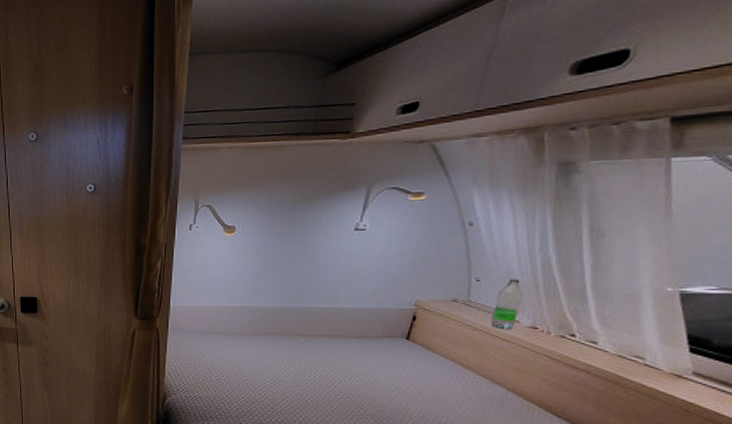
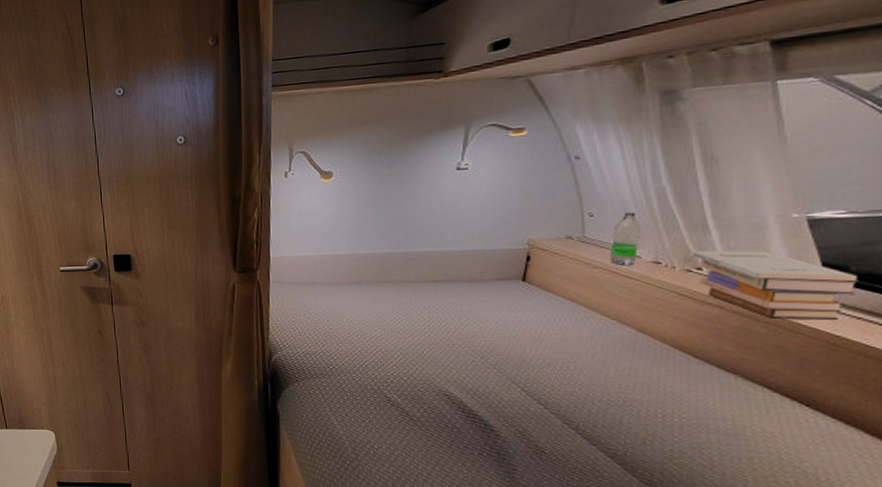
books: none [564,318,719,388] -> present [688,250,859,320]

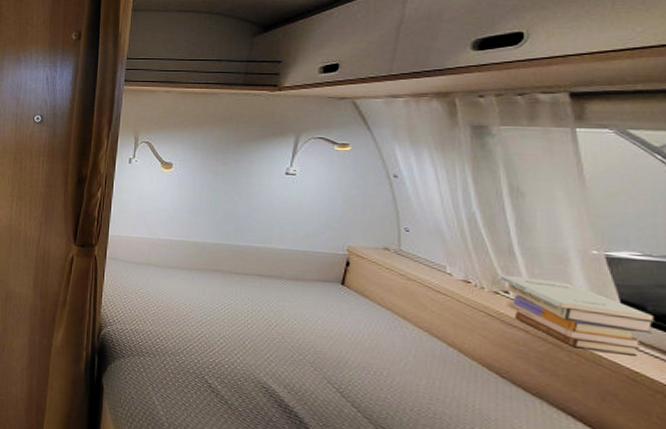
bottle: present [610,212,642,266] -> none [424,231,453,282]

